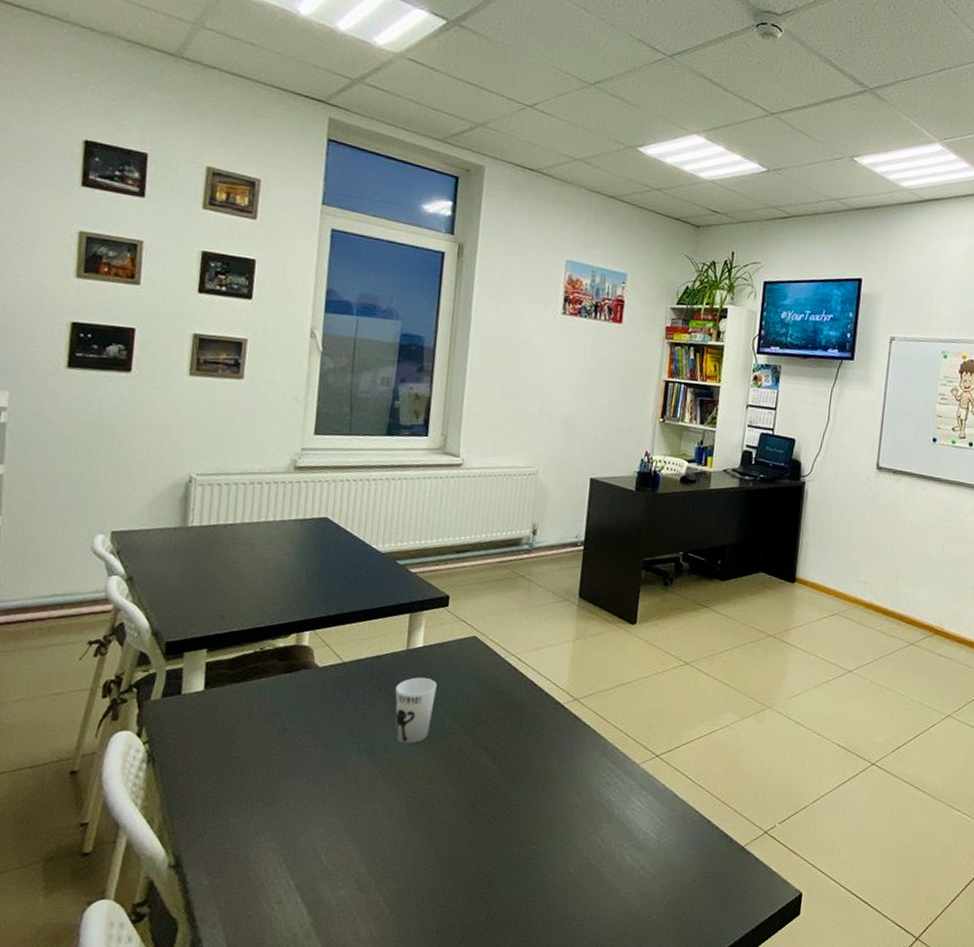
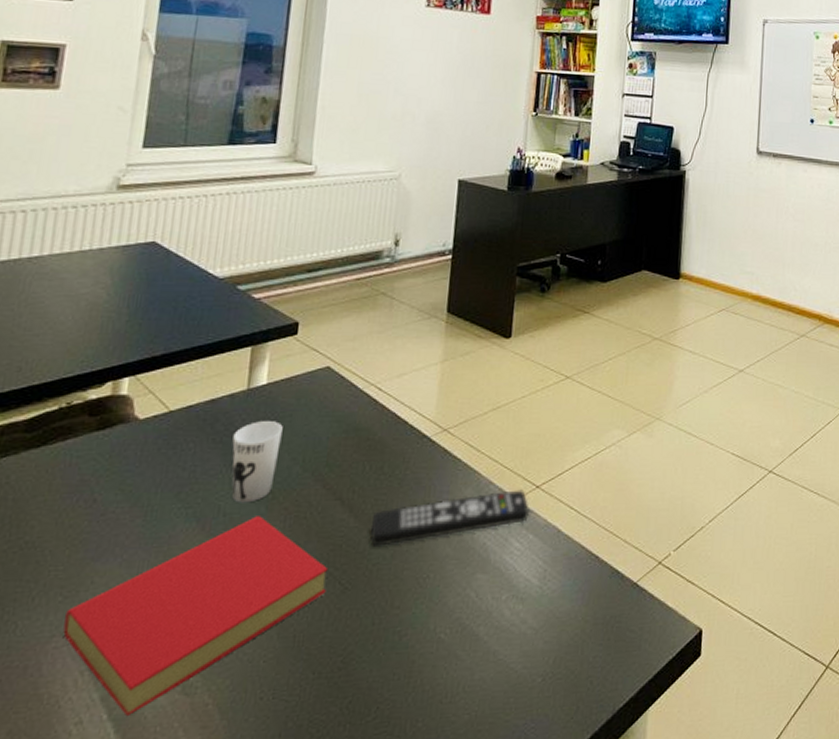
book: none [265,756,476,903] -> present [63,516,329,717]
remote control: none [511,756,651,792] -> present [370,490,531,546]

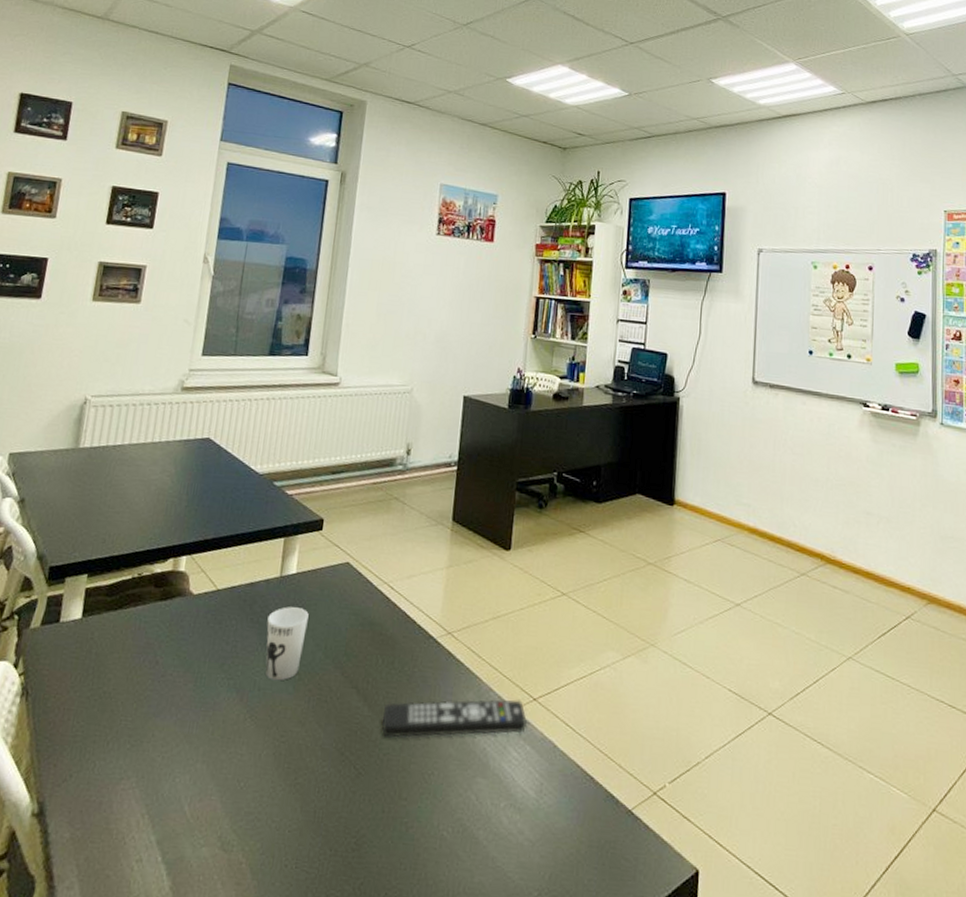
book: present [63,516,329,717] -> none [129,694,345,862]

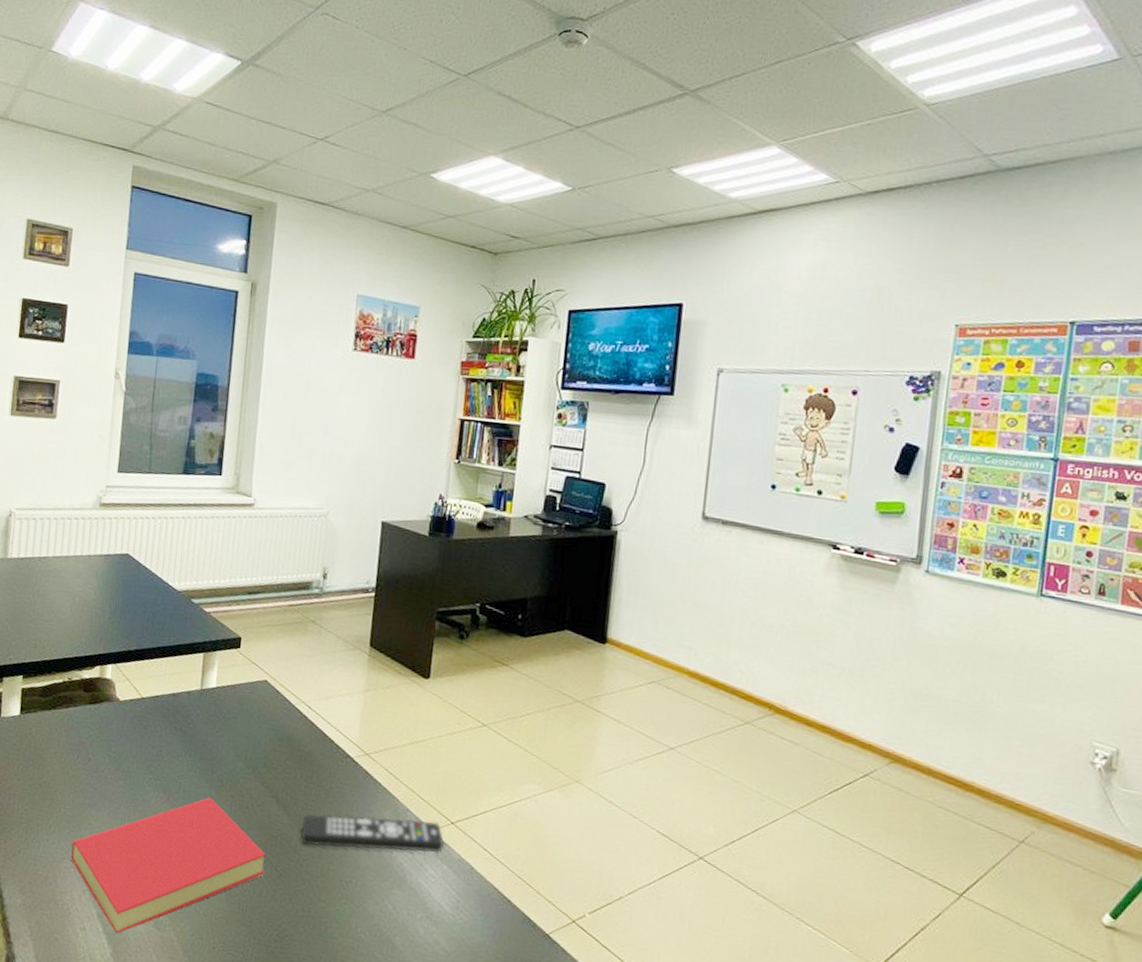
book: none [129,694,345,862] -> present [71,797,267,934]
cup: present [265,606,309,681] -> none [189,718,229,785]

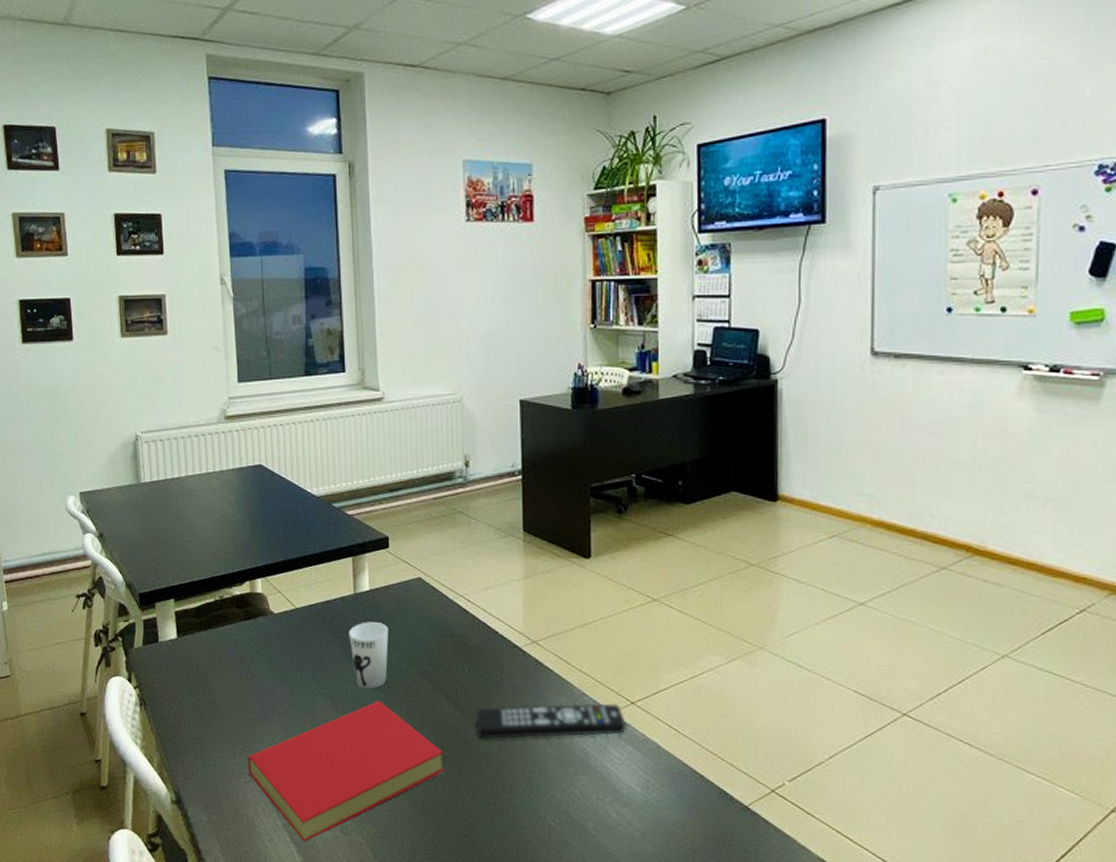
cup: none [189,718,229,785] -> present [349,622,389,690]

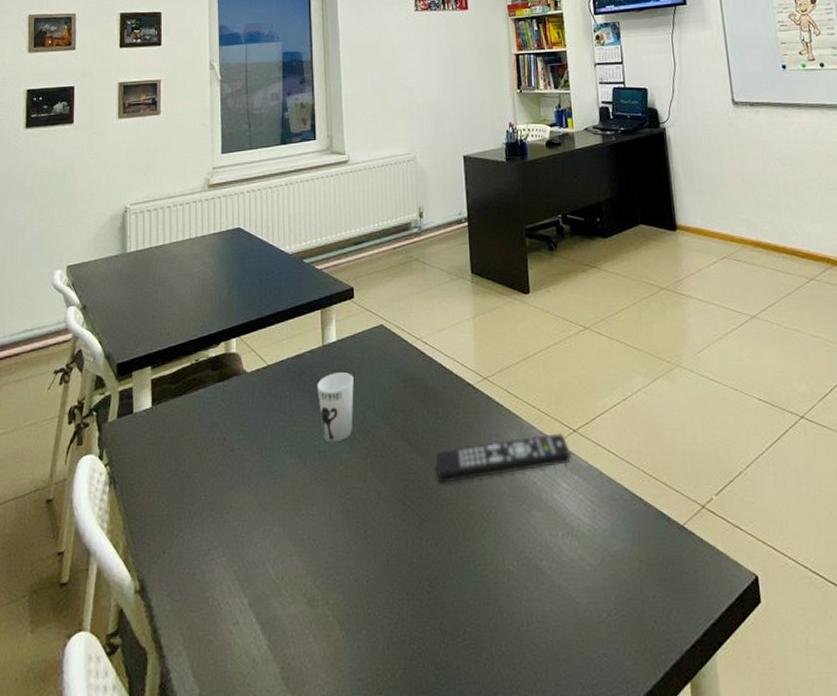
book: present [248,701,444,842] -> none [216,454,408,622]

